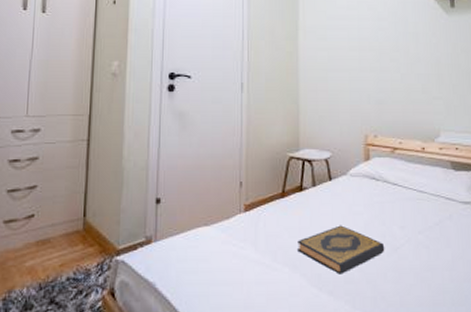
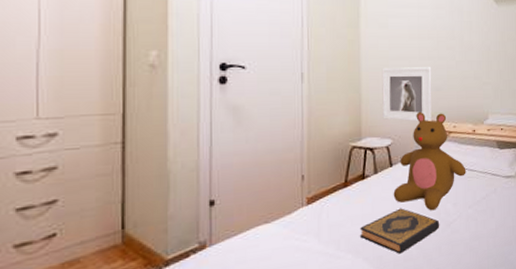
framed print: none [320,79,374,136] -> present [382,67,432,122]
teddy bear: none [332,125,415,232] -> present [393,111,466,211]

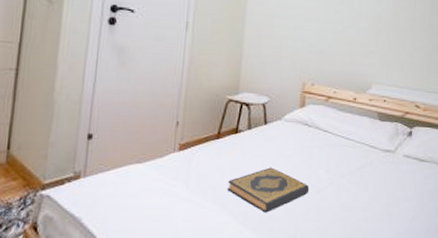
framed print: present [382,67,432,122] -> none [262,25,317,84]
teddy bear: present [393,111,466,211] -> none [264,72,343,175]

